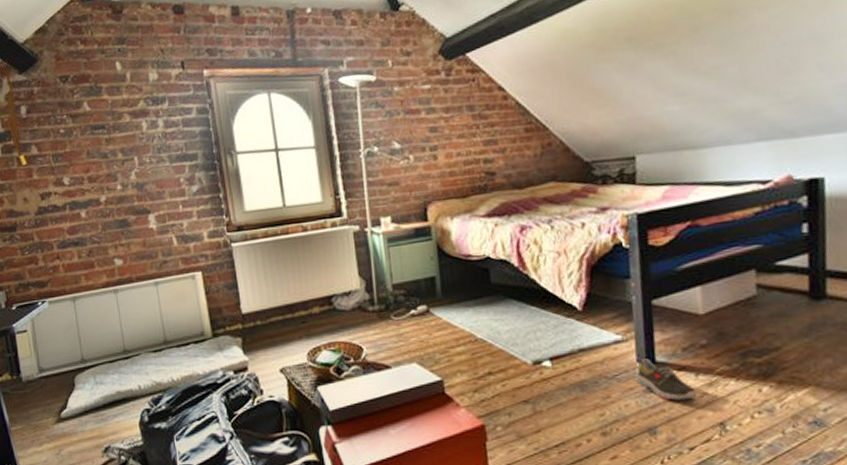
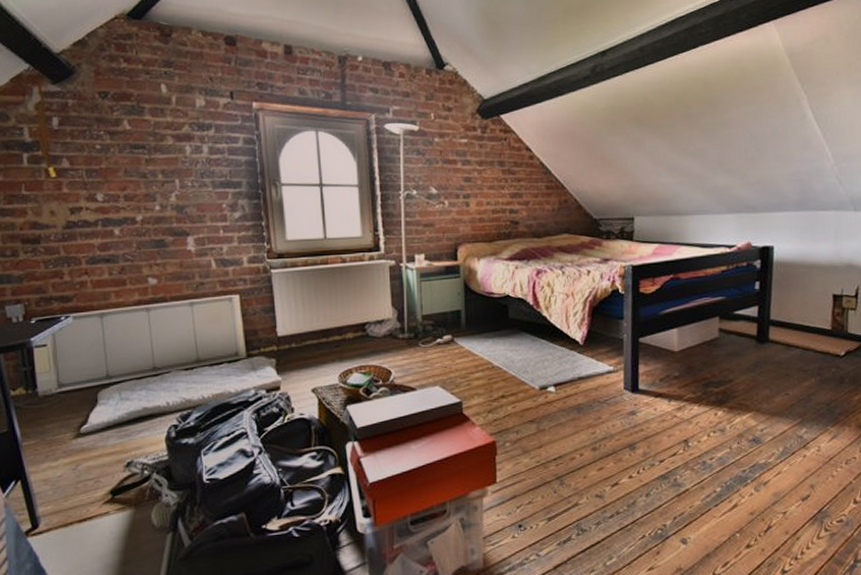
shoe: present [635,358,697,401] -> none [622,386,668,422]

